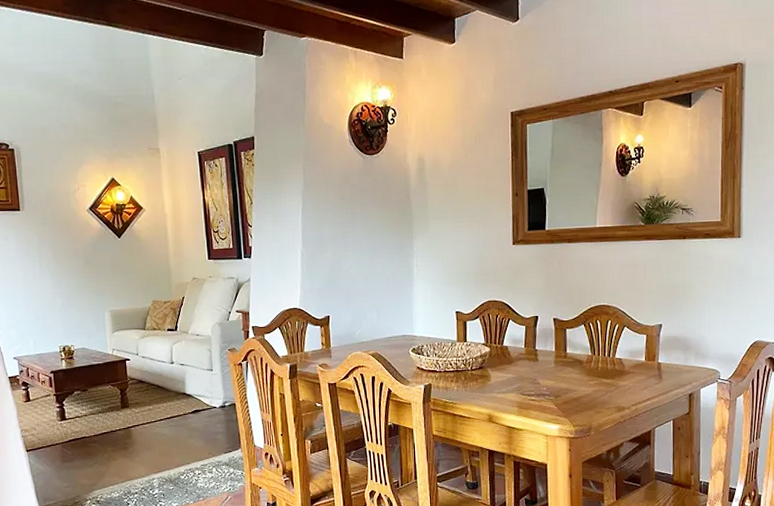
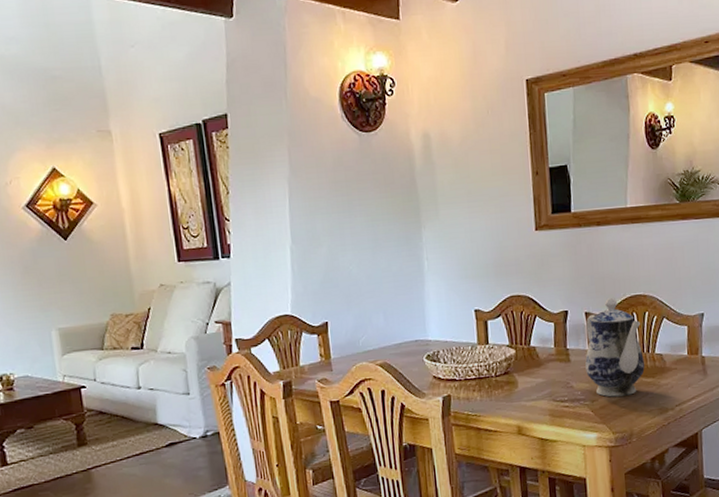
teapot: none [552,306,605,394] -> present [585,297,645,397]

